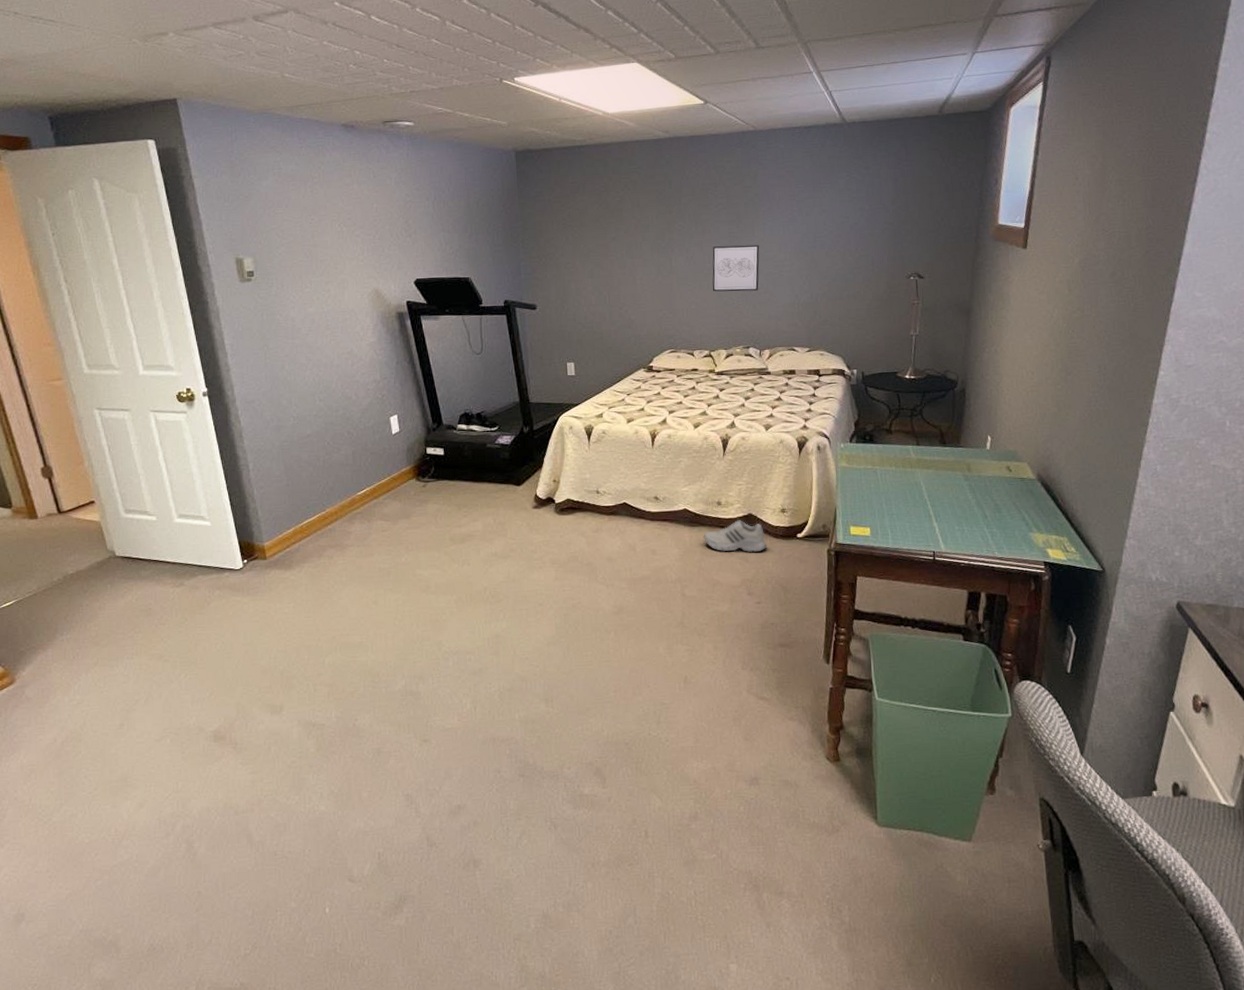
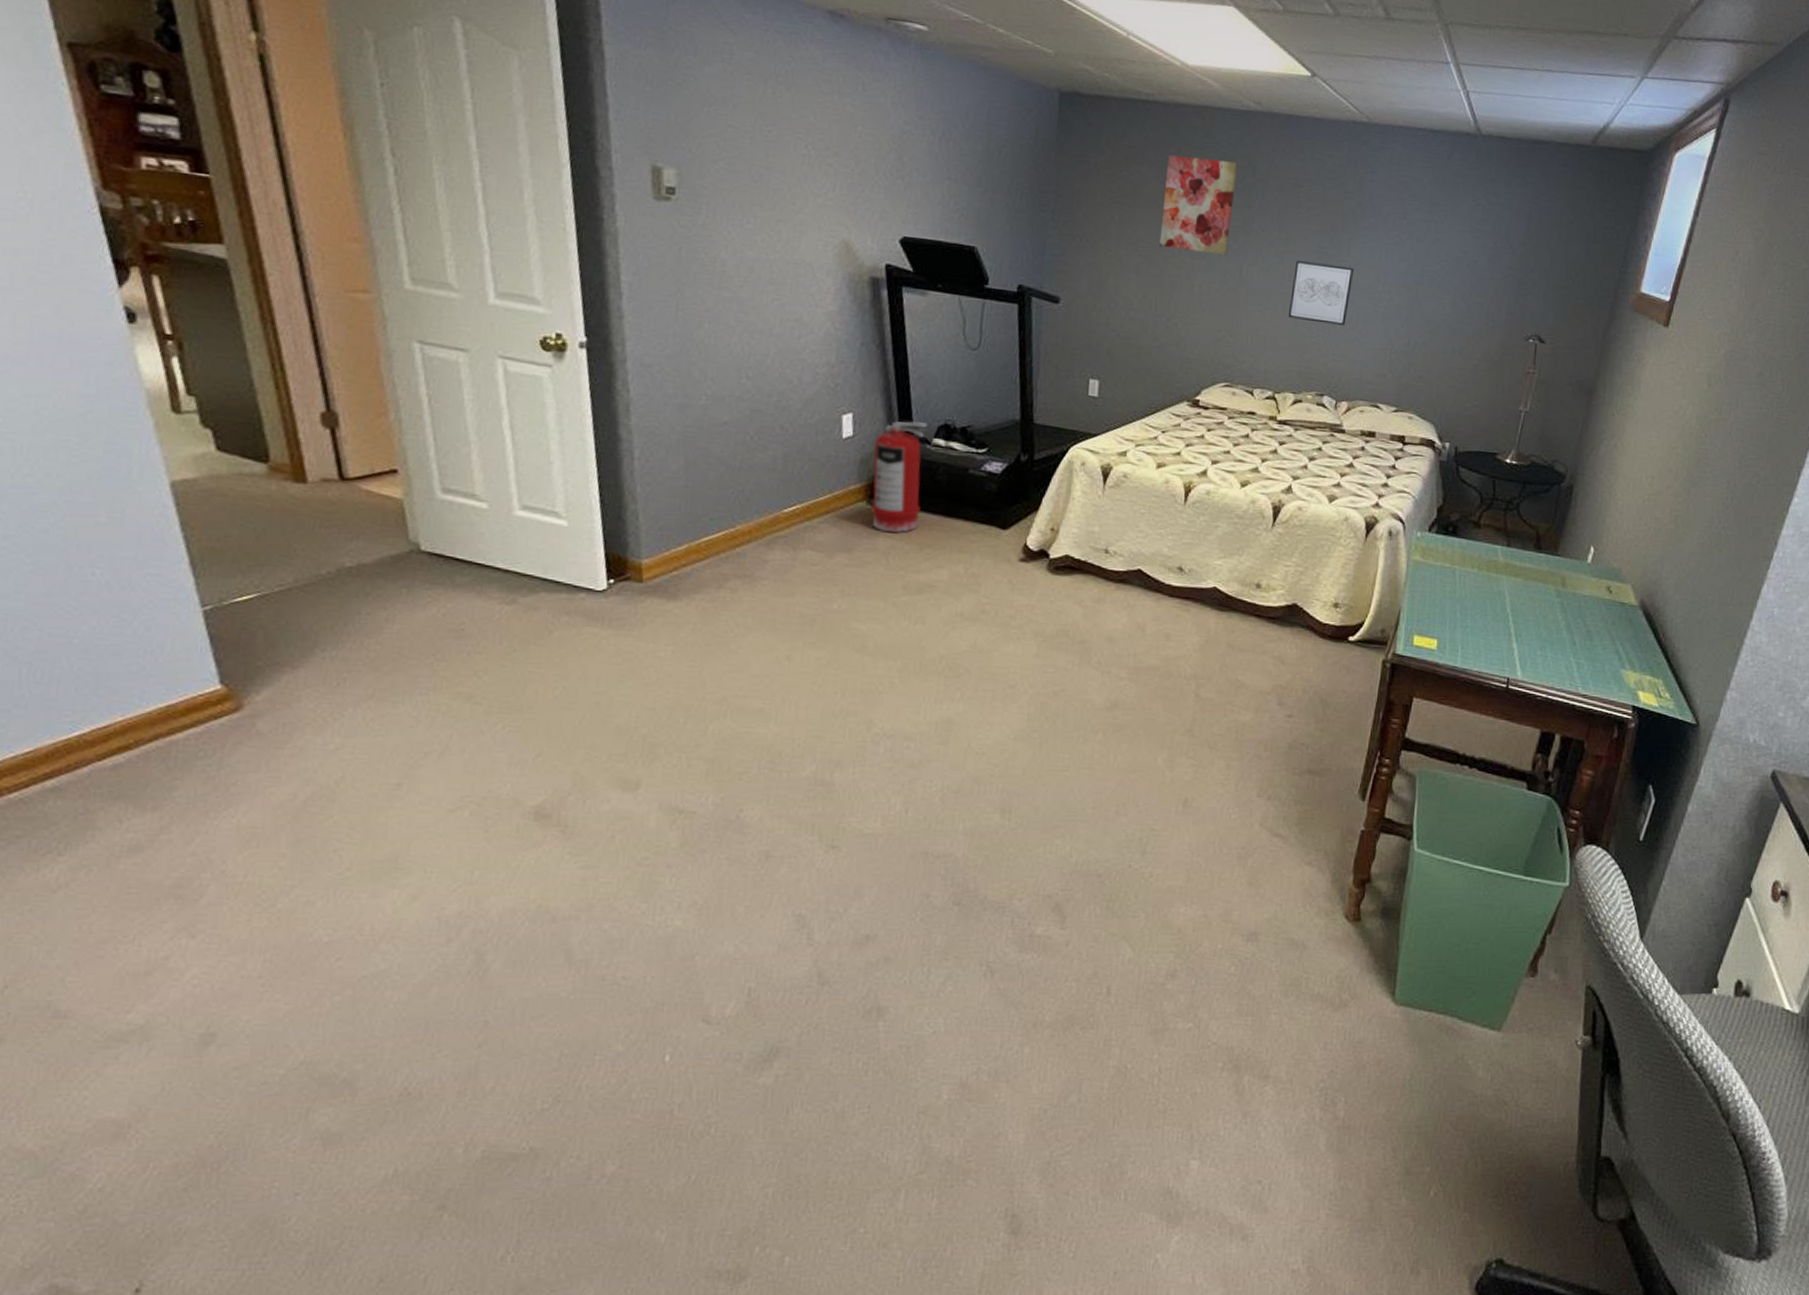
fire extinguisher: none [416,413,456,500] -> present [870,421,928,533]
wall art: none [603,180,659,254] -> present [1159,154,1238,255]
shoe: present [703,520,767,553] -> none [1233,610,1311,654]

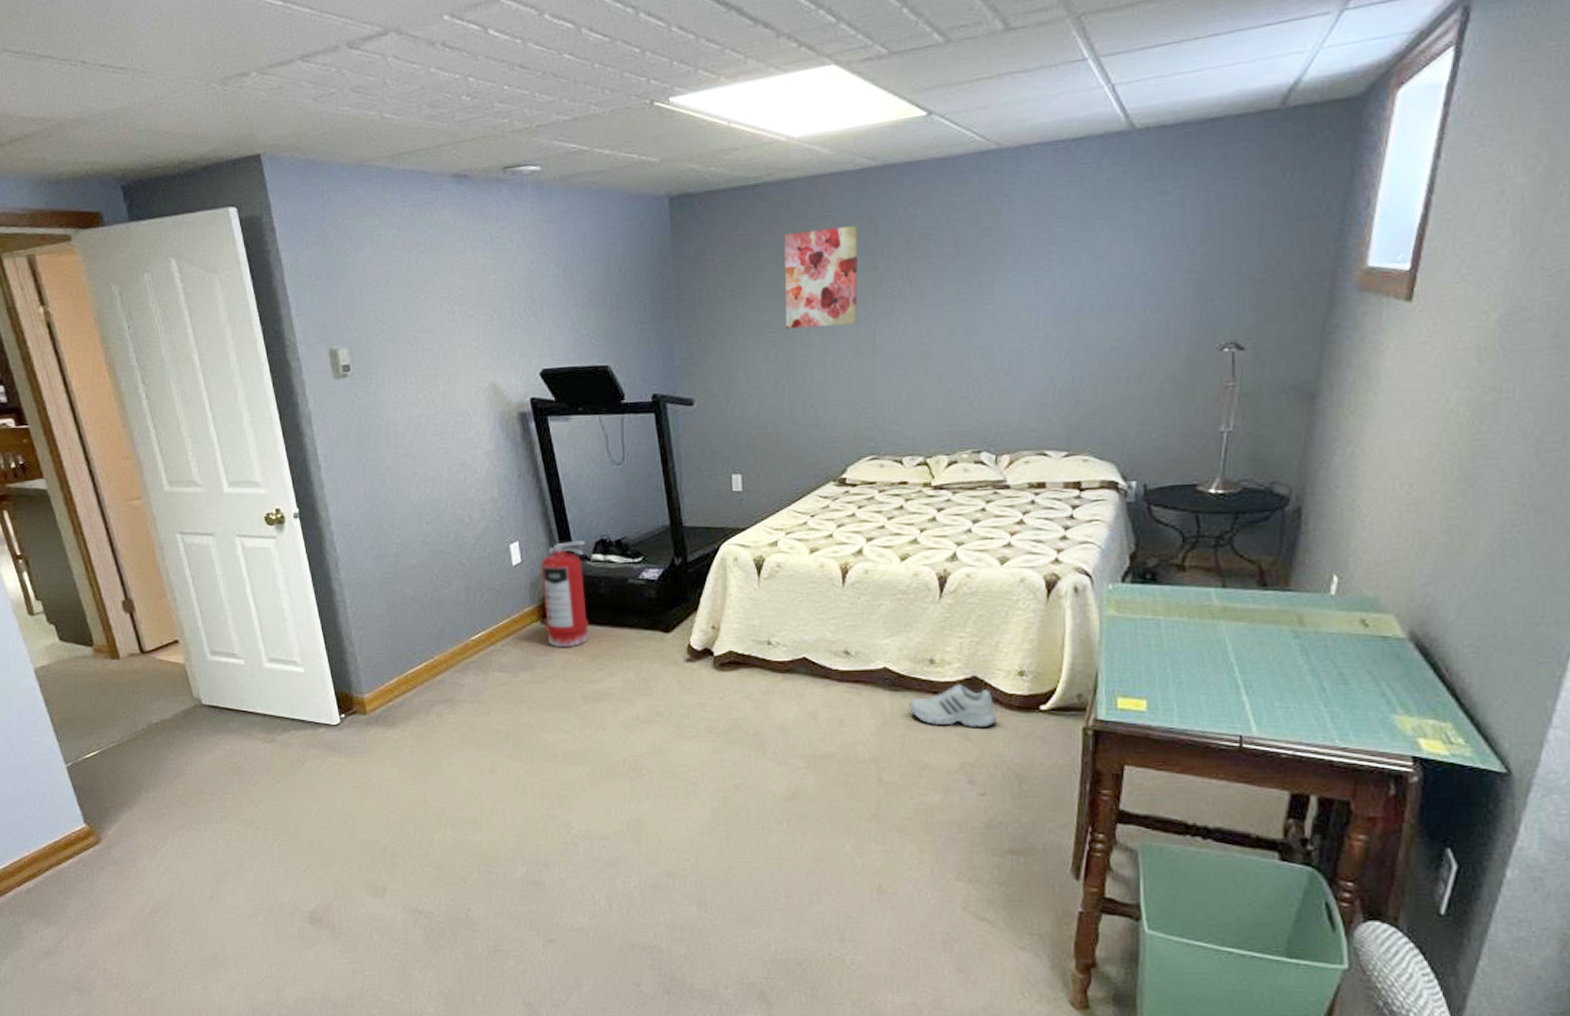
shoe: none [1233,610,1311,654] -> present [909,684,997,728]
wall art: present [1288,261,1354,326] -> none [931,309,1001,377]

